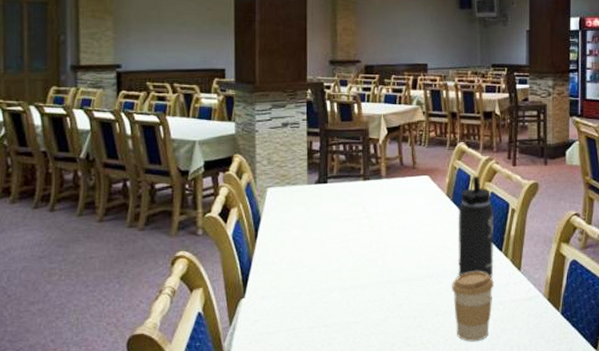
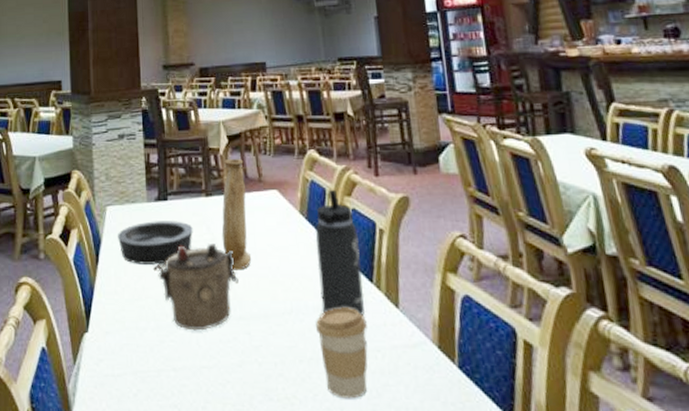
bowl: none [277,201,350,239] -> present [118,221,193,264]
teapot: none [311,221,388,294] -> present [154,244,239,331]
vase: none [376,147,401,243] -> present [221,158,252,271]

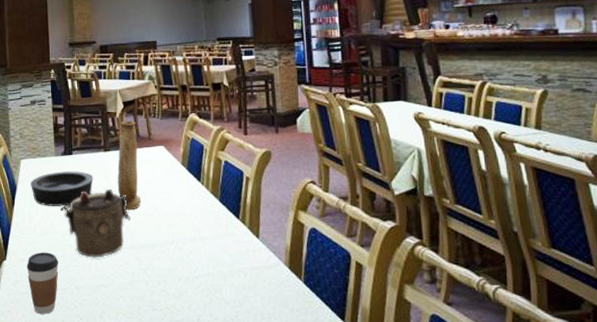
coffee cup: none [112,322,152,404] -> present [26,252,59,314]
thermos bottle: present [315,189,365,315] -> none [194,145,232,244]
coffee cup: present [316,307,368,399] -> none [192,238,233,308]

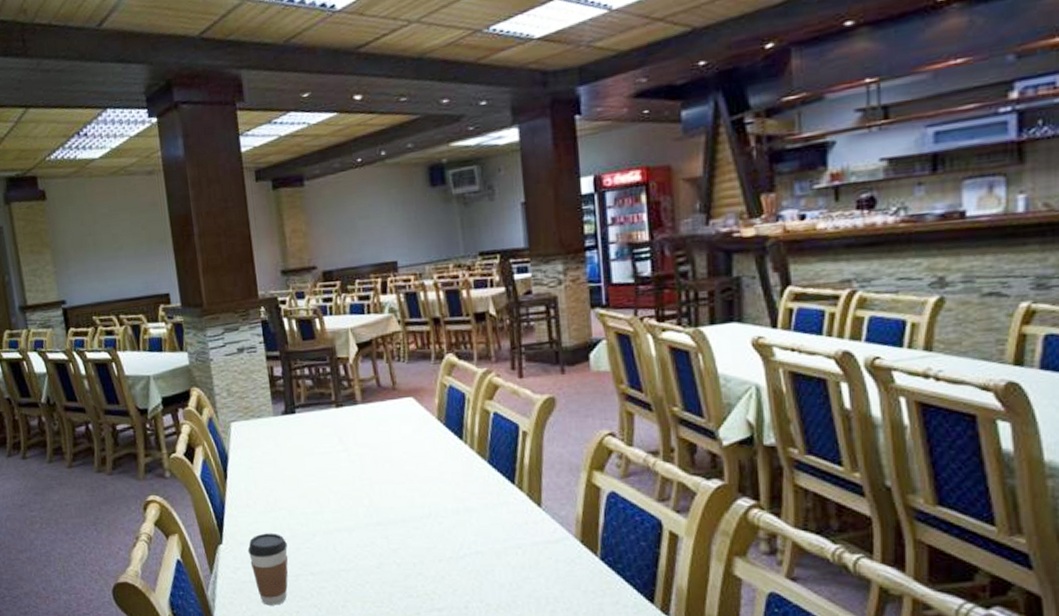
bowl: present [30,171,93,206] -> none [245,433,325,478]
teapot: present [61,189,130,258] -> none [285,454,374,538]
vase: present [117,120,142,210] -> none [354,366,388,479]

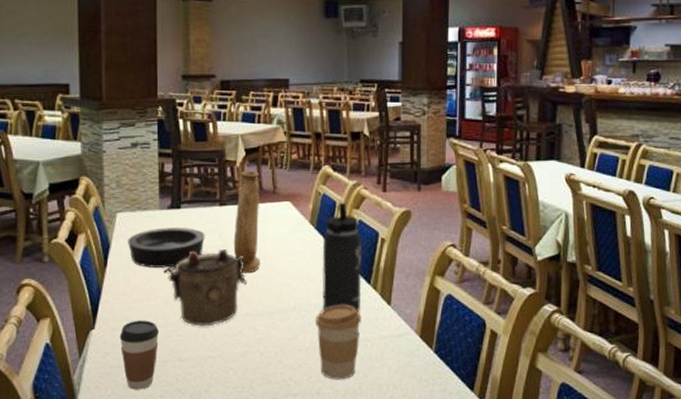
bowl: none [245,433,325,478] -> present [128,227,205,268]
teapot: none [285,454,374,538] -> present [164,249,247,326]
vase: none [354,366,388,479] -> present [233,170,261,273]
thermos bottle: none [454,393,506,516] -> present [322,202,362,311]
coffee cup: none [455,509,509,592] -> present [316,305,361,380]

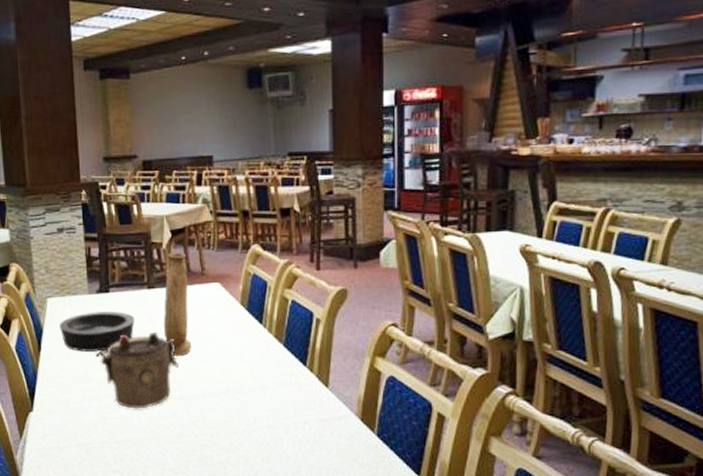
coffee cup: present [119,320,159,390] -> none [57,403,95,470]
coffee cup: present [316,305,361,380] -> none [250,388,298,463]
thermos bottle: present [322,202,362,311] -> none [254,282,297,394]

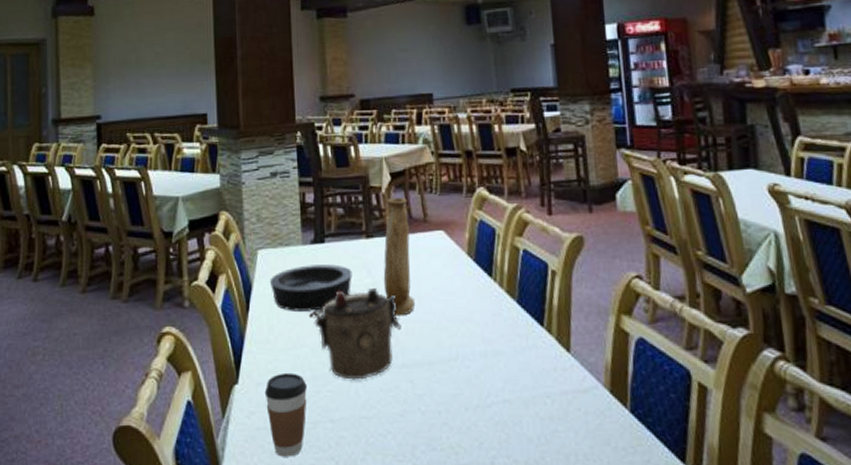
coffee cup: none [57,403,95,470] -> present [264,373,307,457]

